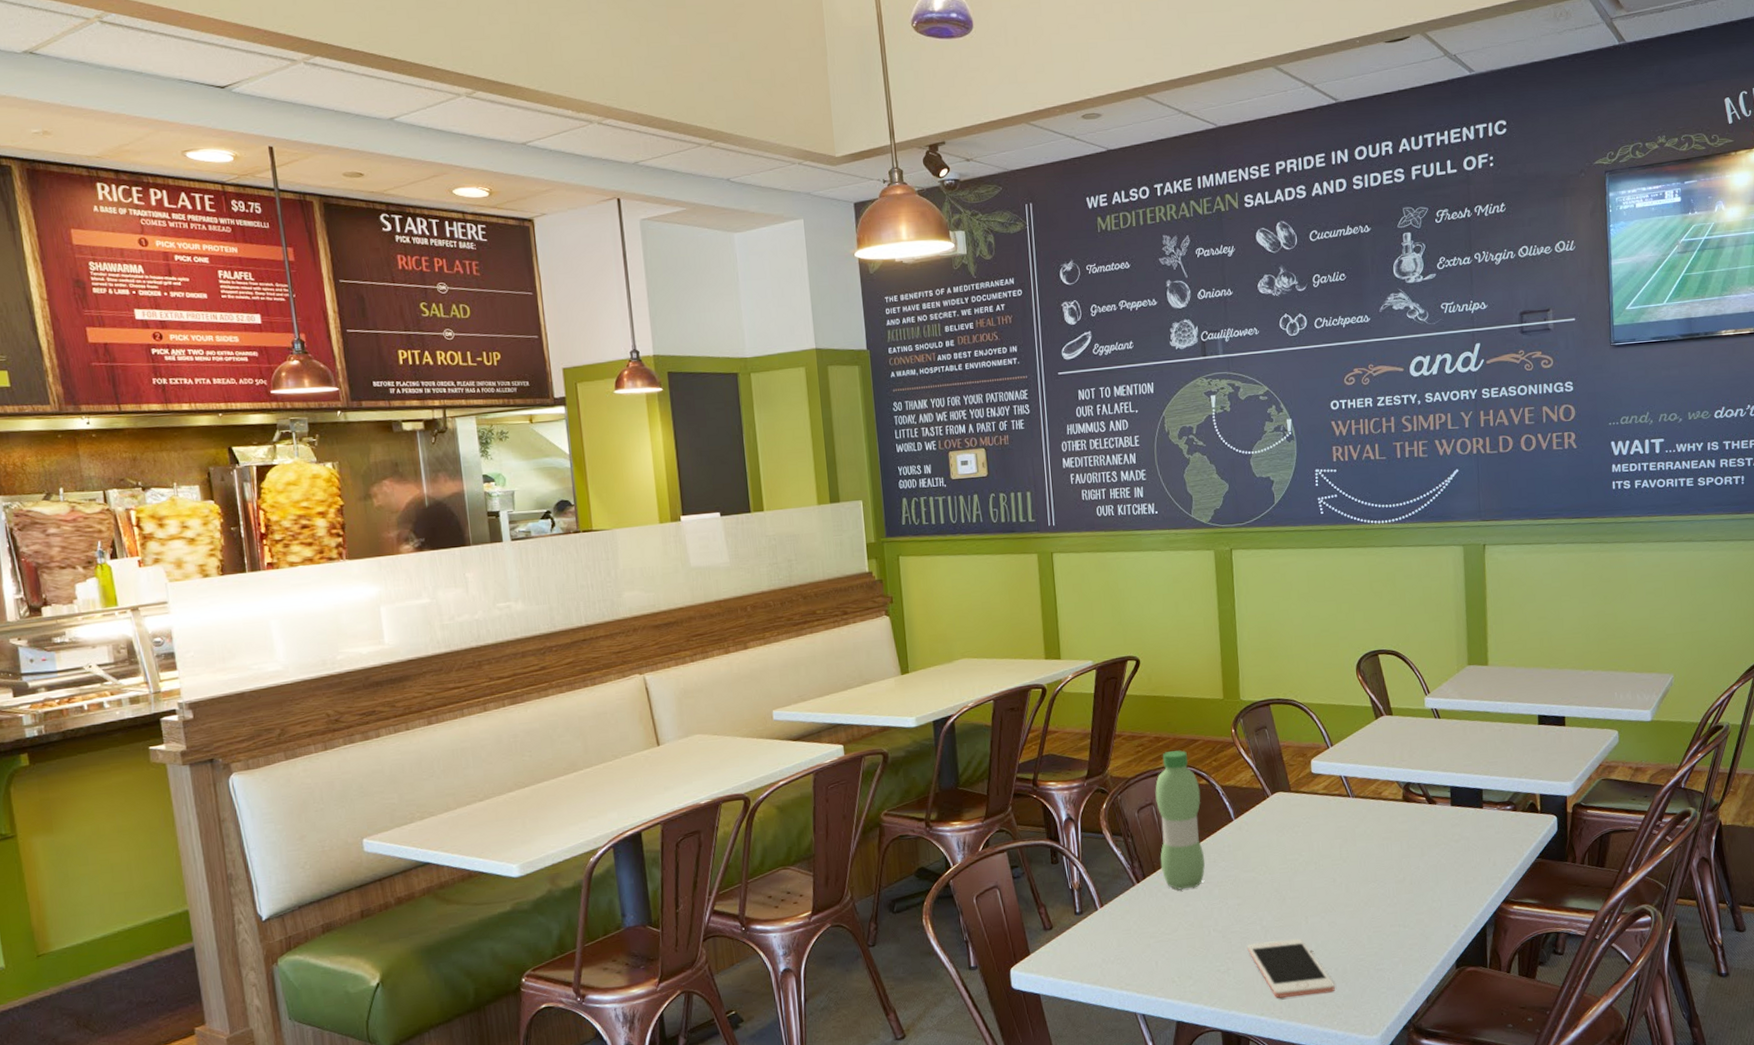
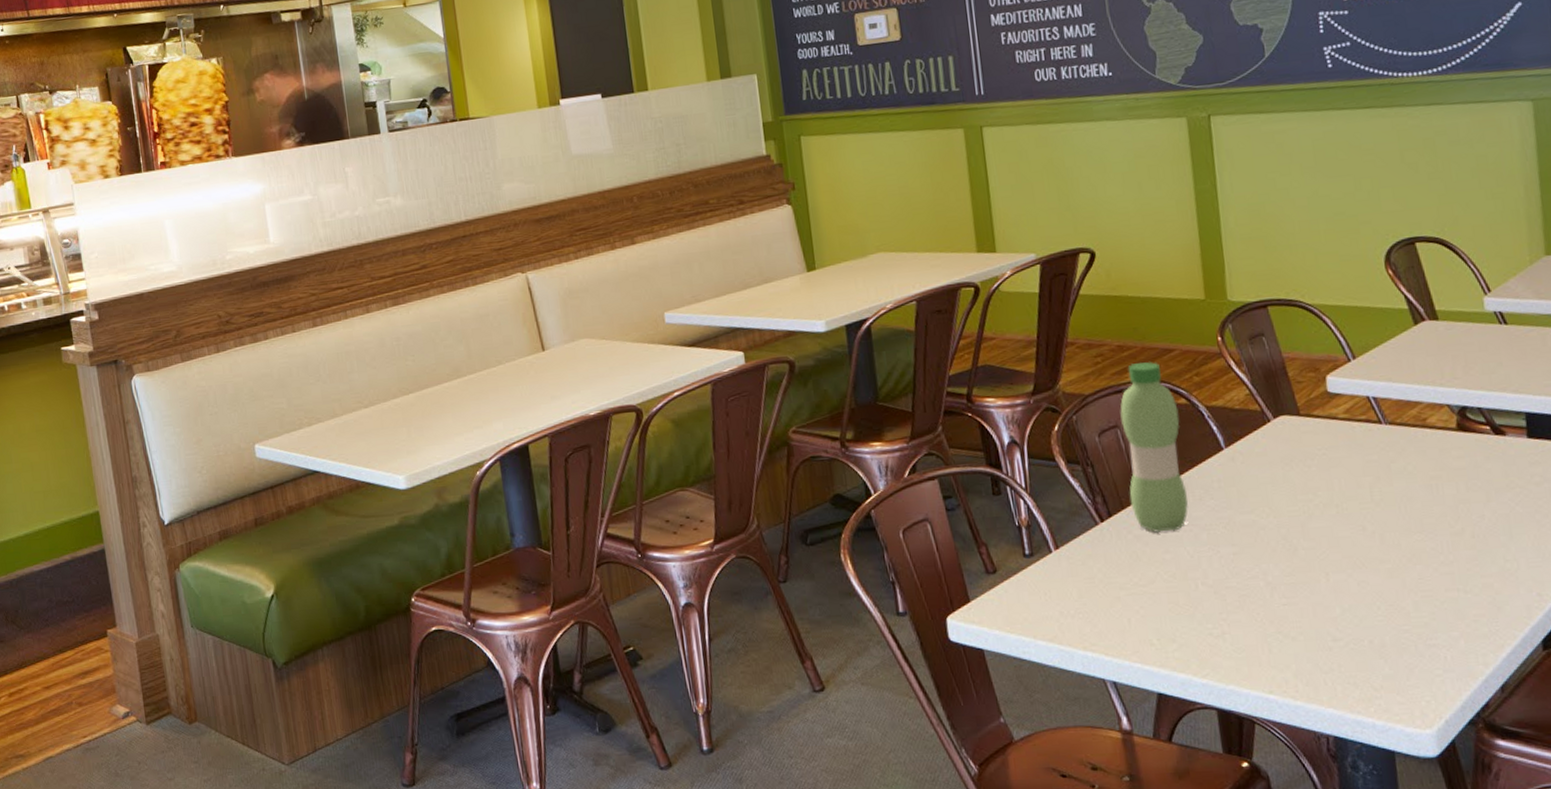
cell phone: present [1247,938,1335,998] -> none [1248,599,1370,673]

